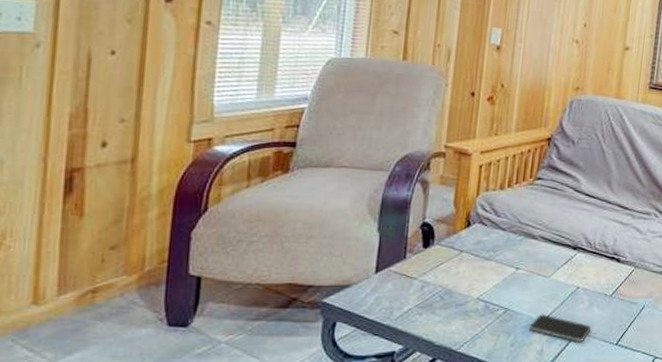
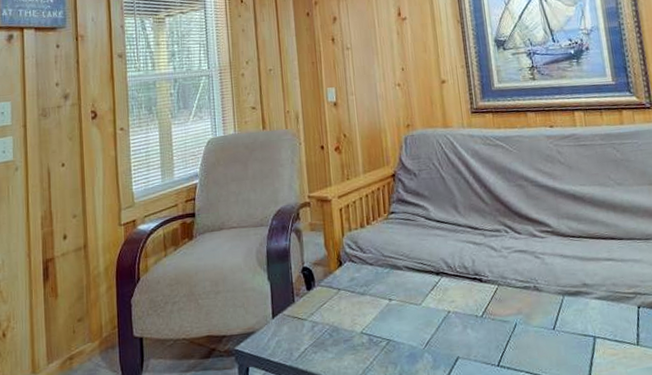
smartphone: present [530,314,592,342] -> none [413,341,471,366]

